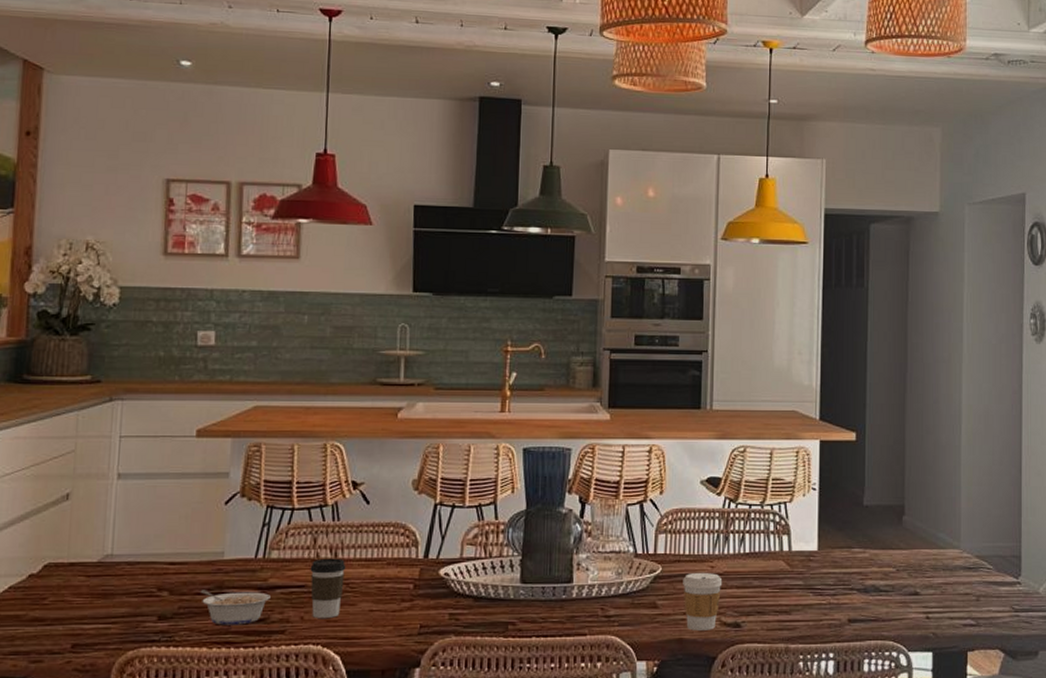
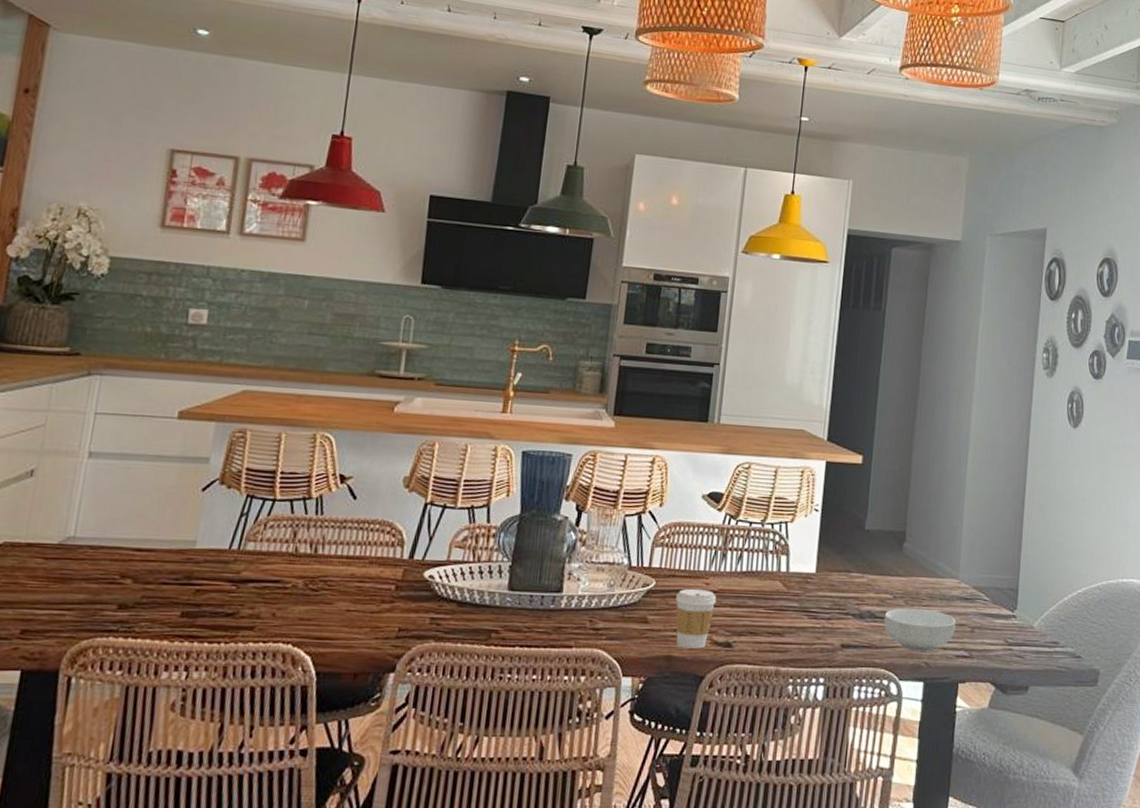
legume: present [200,590,271,625] -> none [166,579,242,619]
coffee cup: present [310,558,346,619] -> none [284,553,326,617]
cereal bowl: none [888,580,960,622] -> present [884,608,956,652]

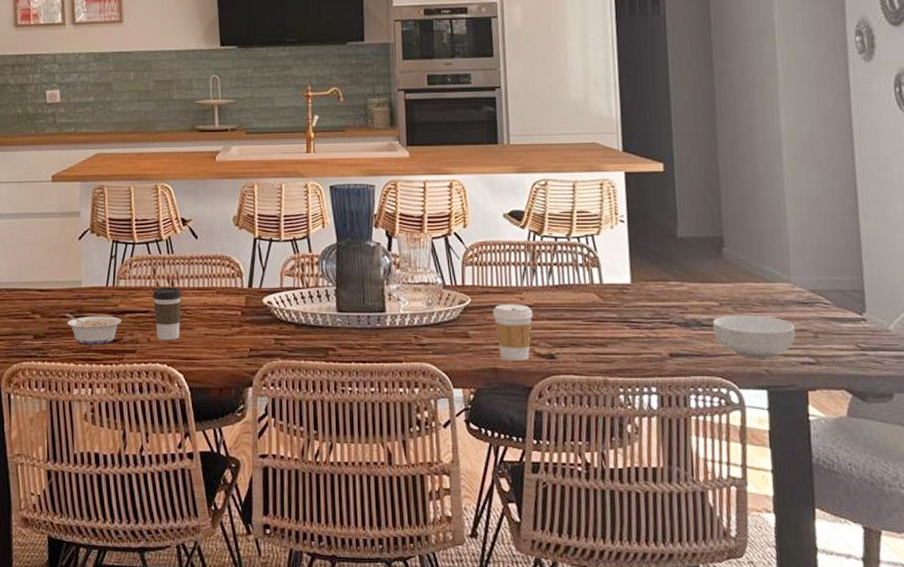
legume: none [166,579,242,619] -> present [64,313,122,345]
coffee cup: none [284,553,326,617] -> present [152,287,182,341]

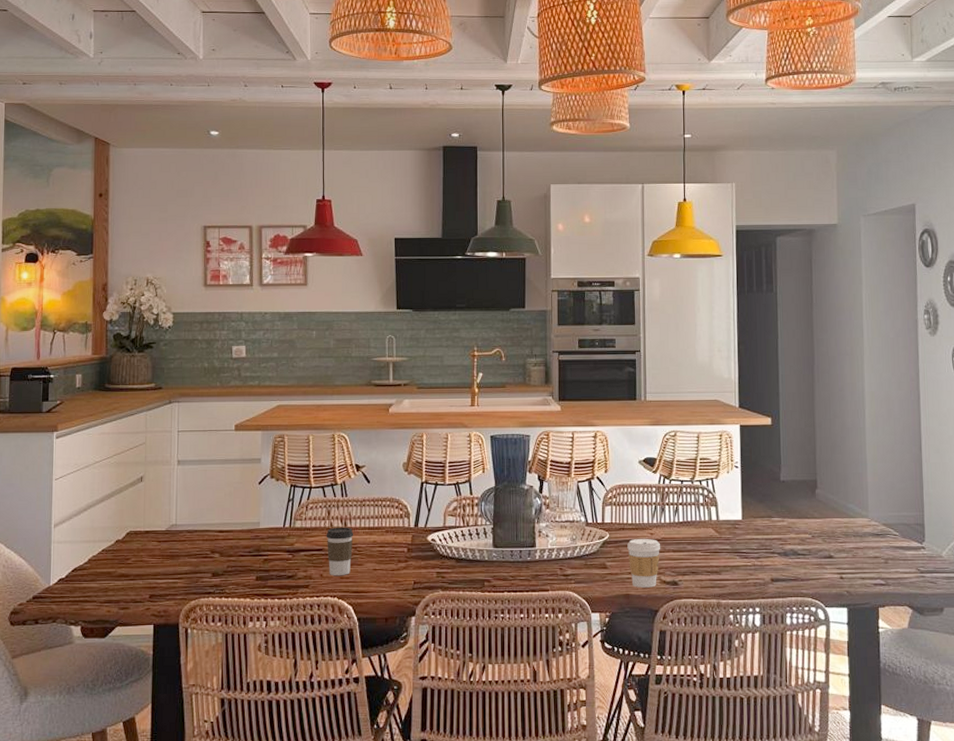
legume: present [64,313,122,345] -> none [243,552,296,581]
cereal bowl: present [712,314,795,359] -> none [805,545,870,582]

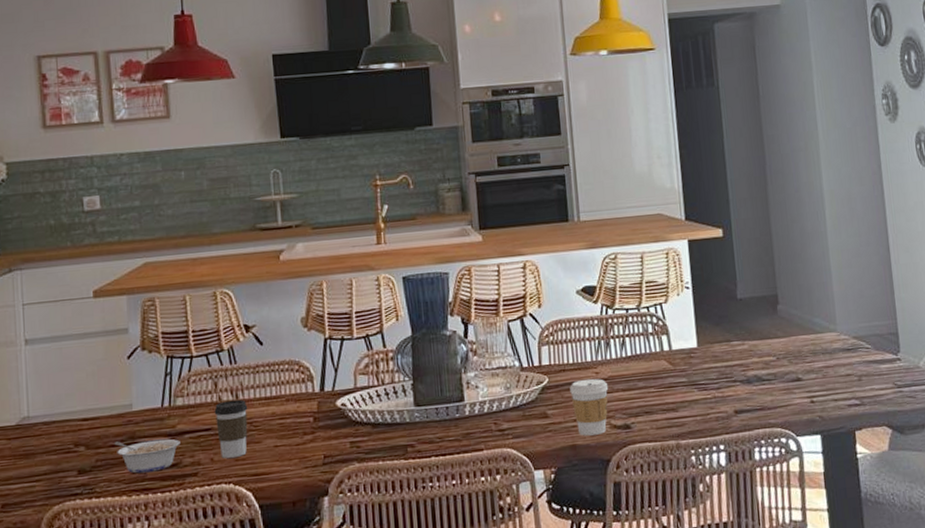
legume: none [243,552,296,581] -> present [114,438,180,474]

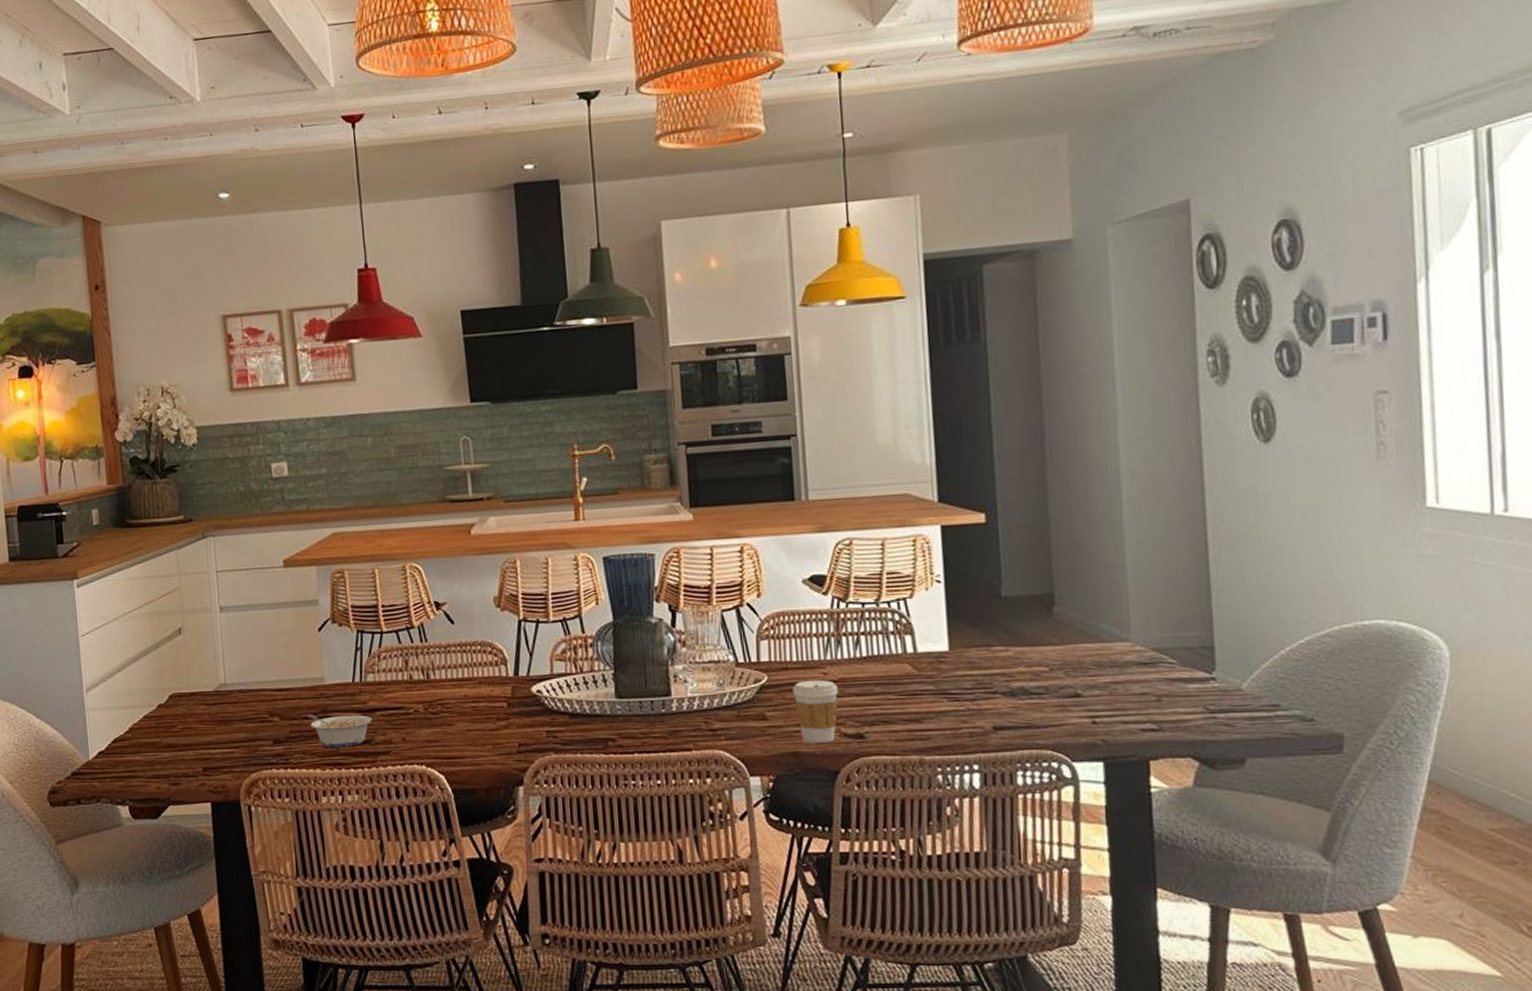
coffee cup: present [214,399,248,459] -> none [405,679,440,740]

